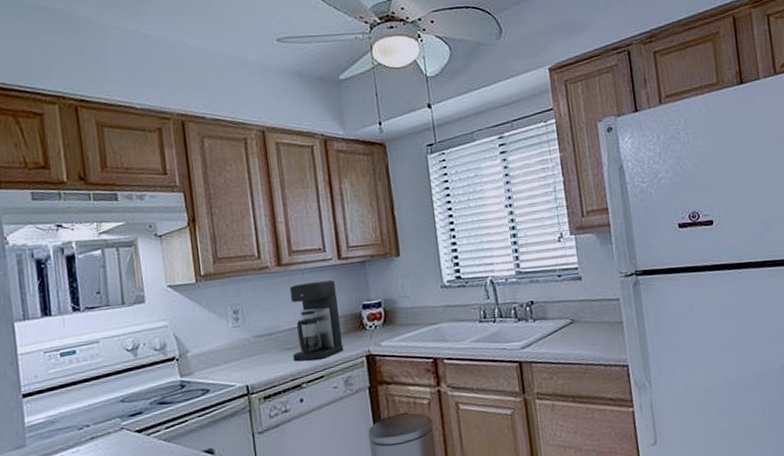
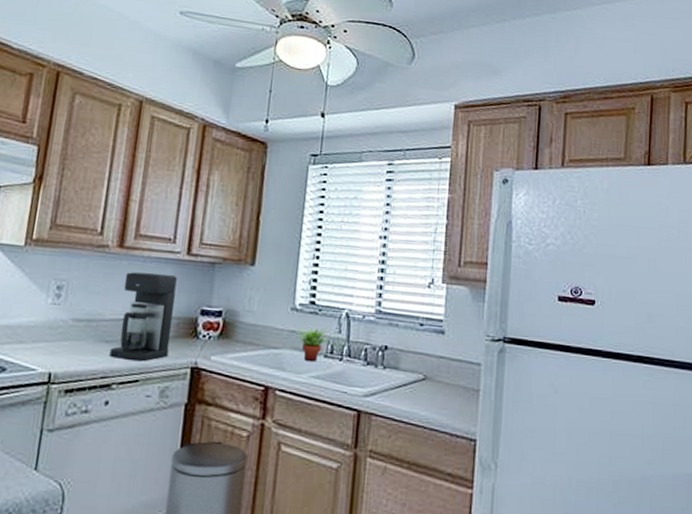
succulent plant: none [448,296,480,330] -> present [294,327,330,362]

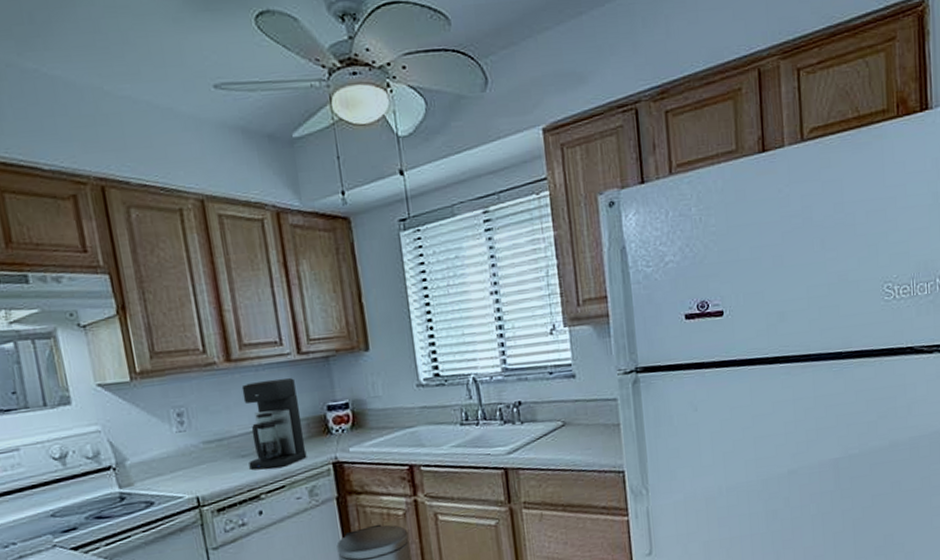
succulent plant: present [294,327,330,362] -> none [425,396,461,434]

